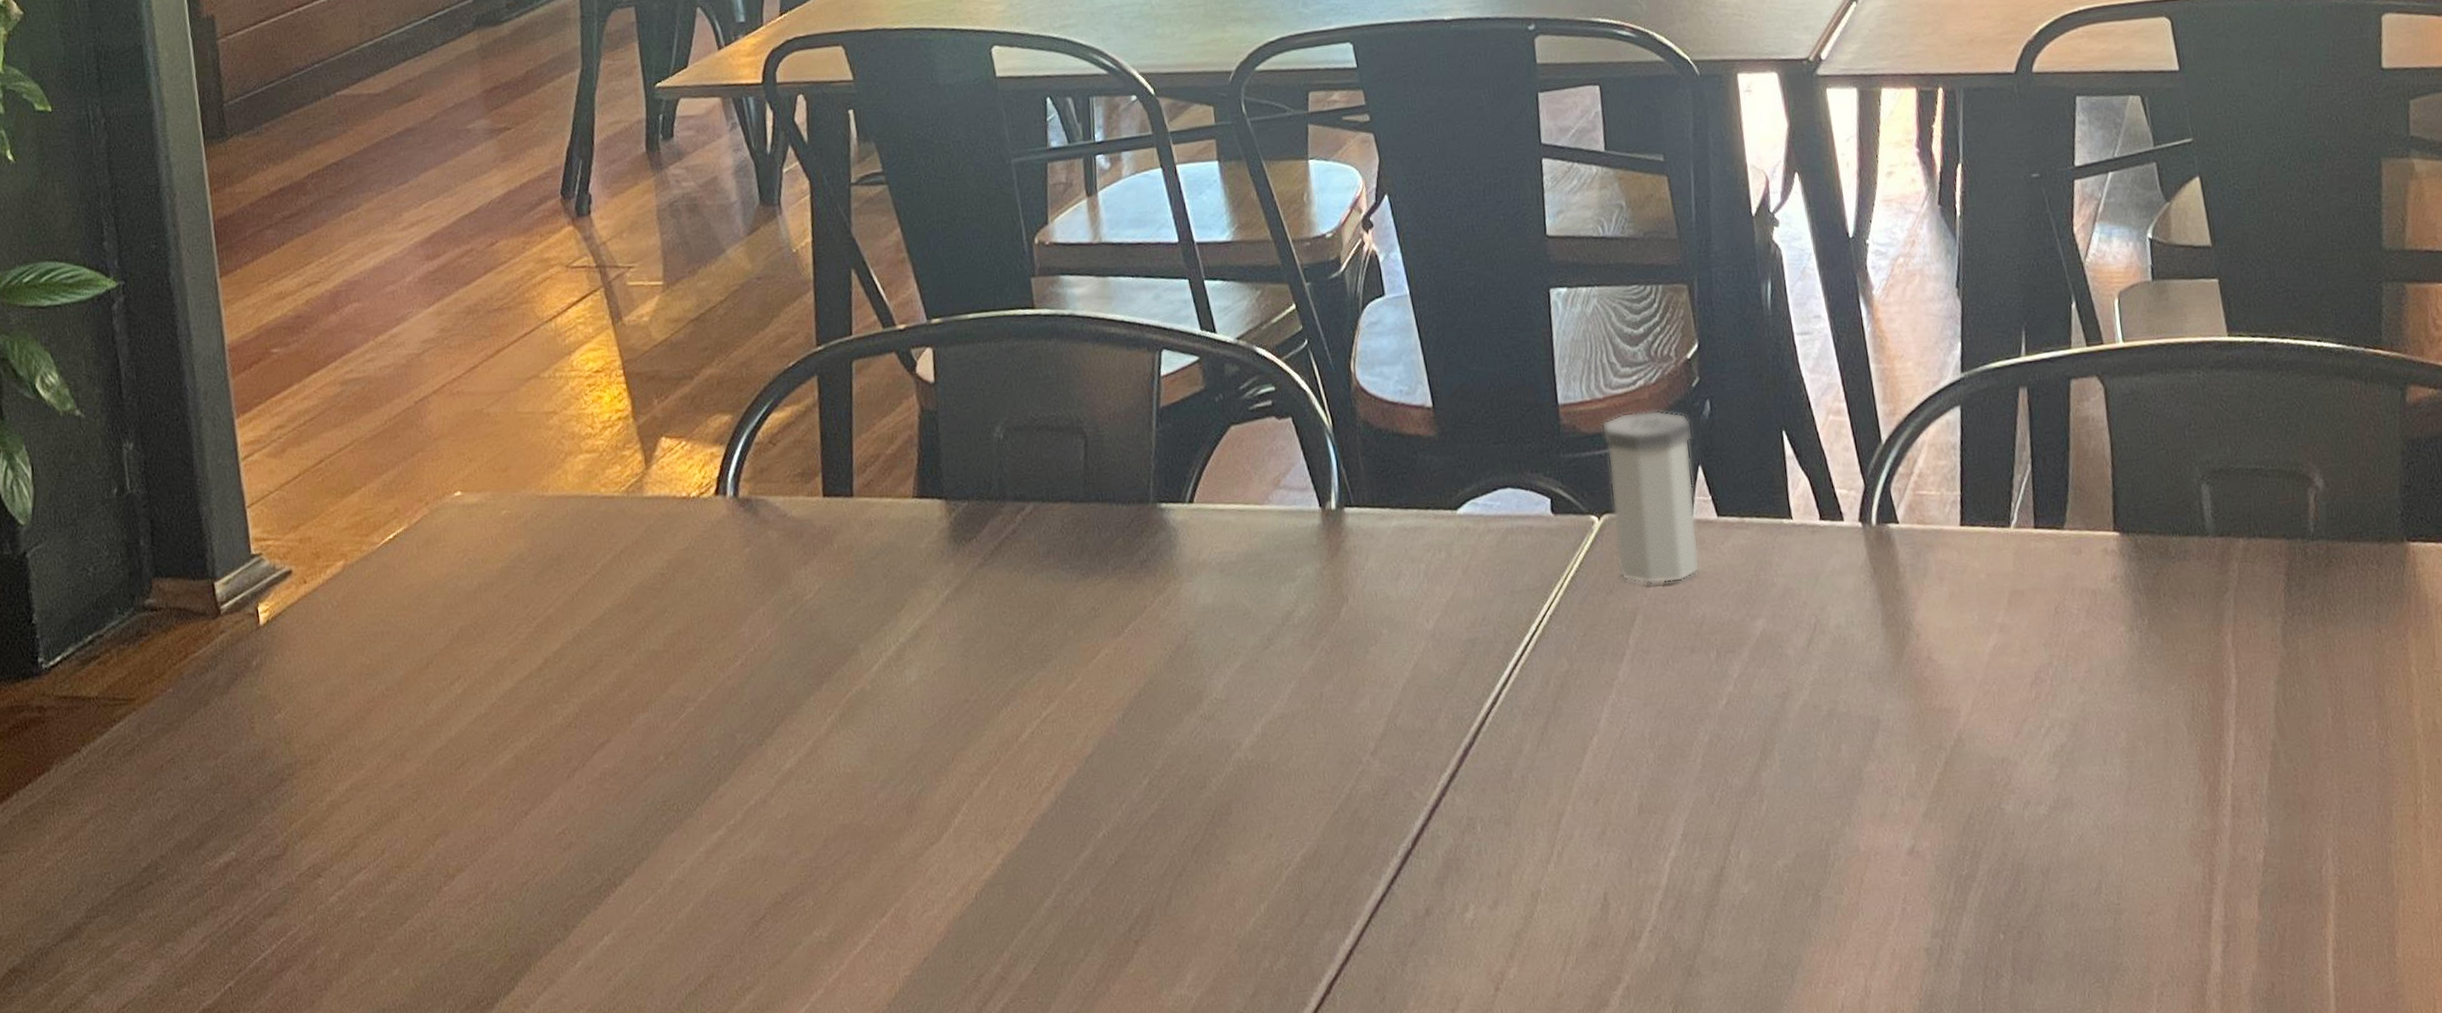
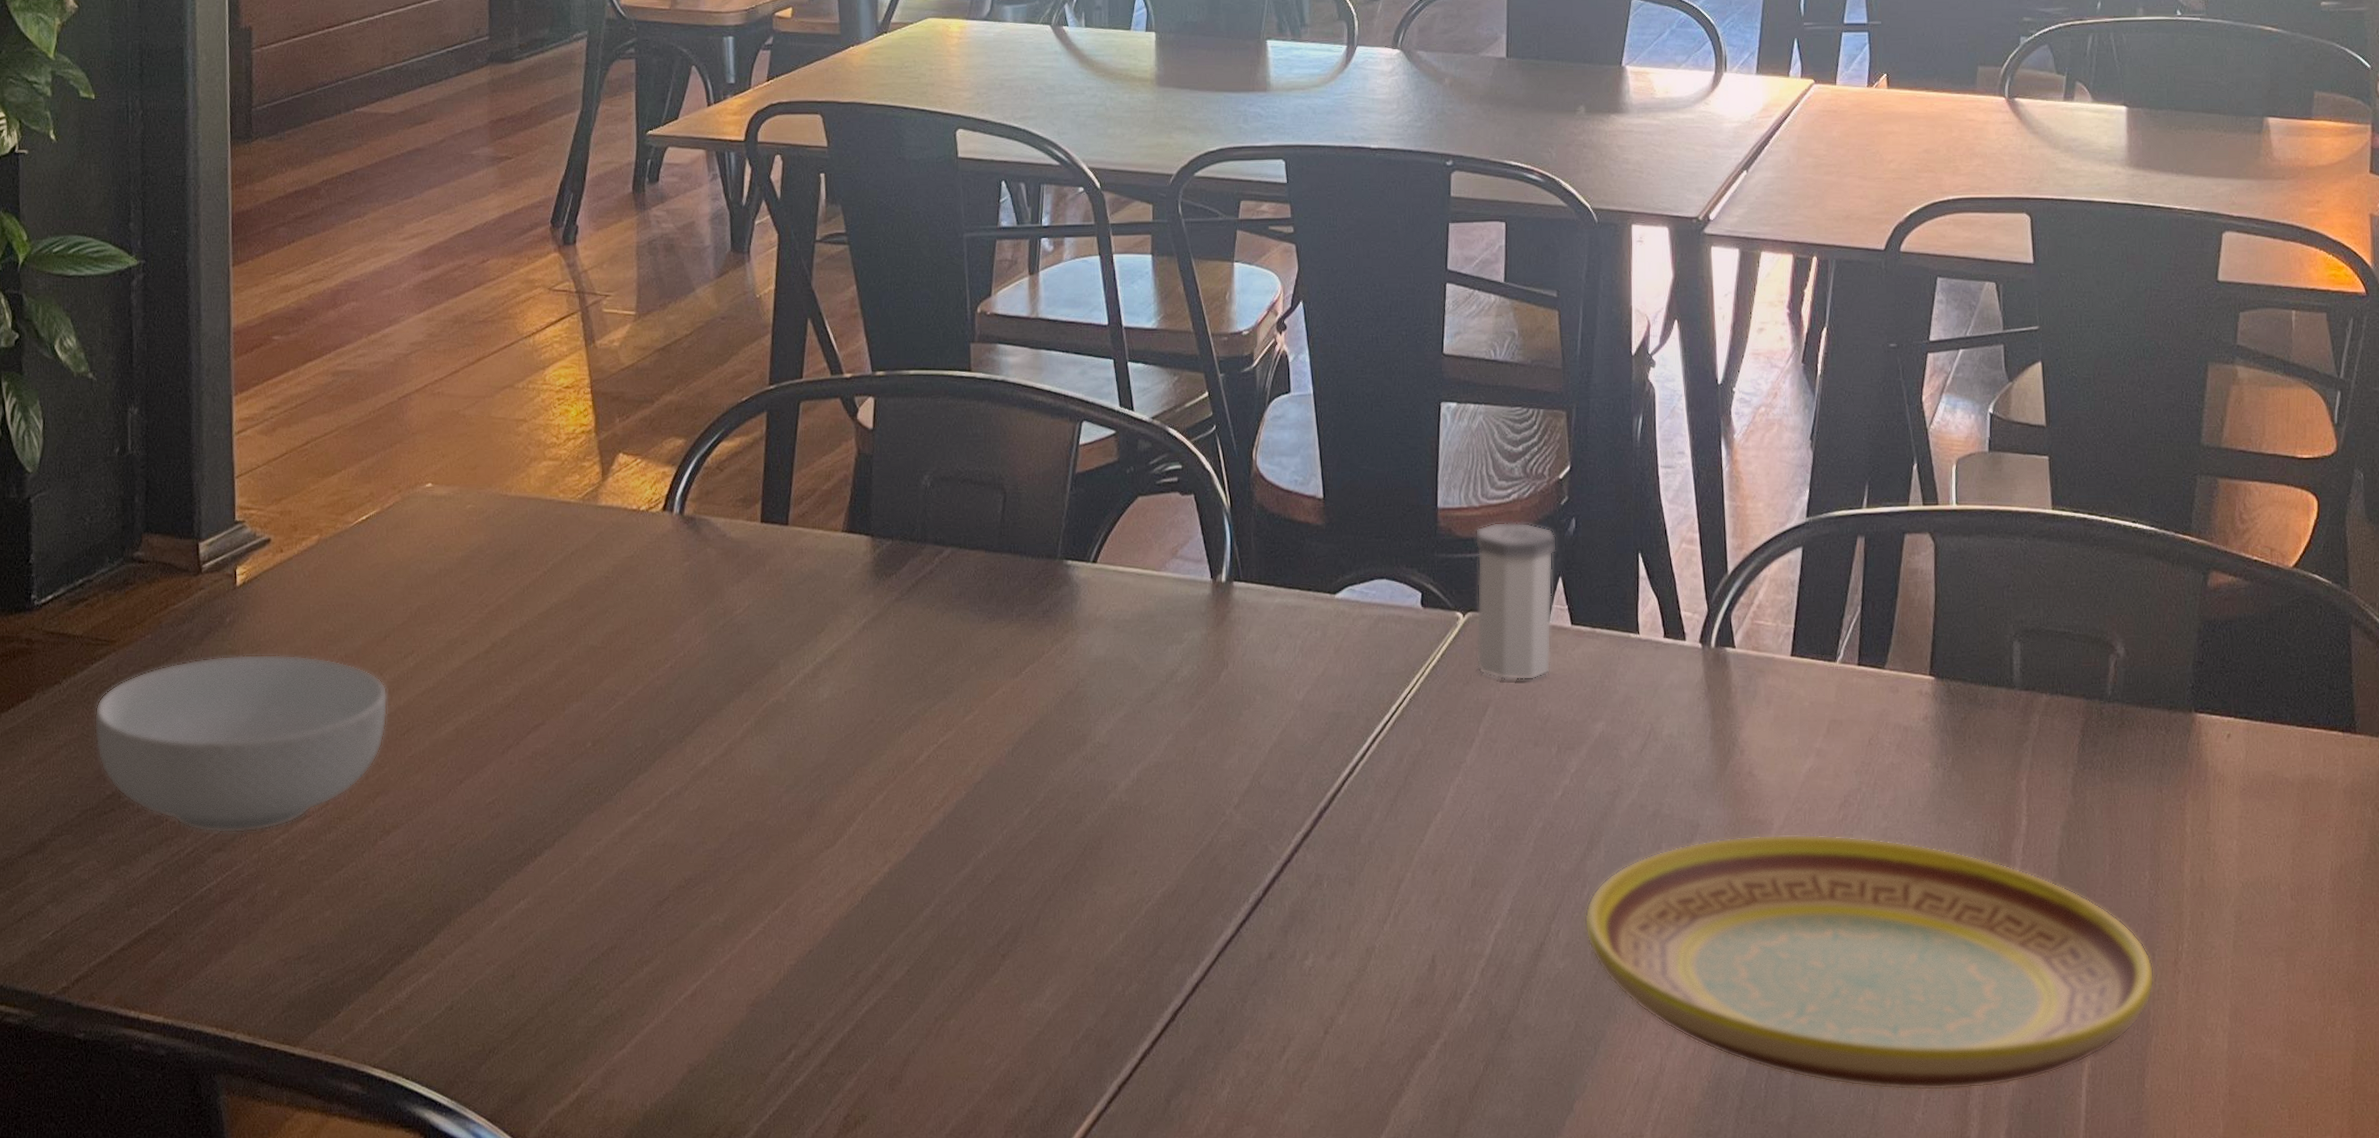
cereal bowl: none [119,693,439,897] -> present [94,654,388,833]
plate: none [1765,715,2395,989] -> present [1584,834,2154,1091]

